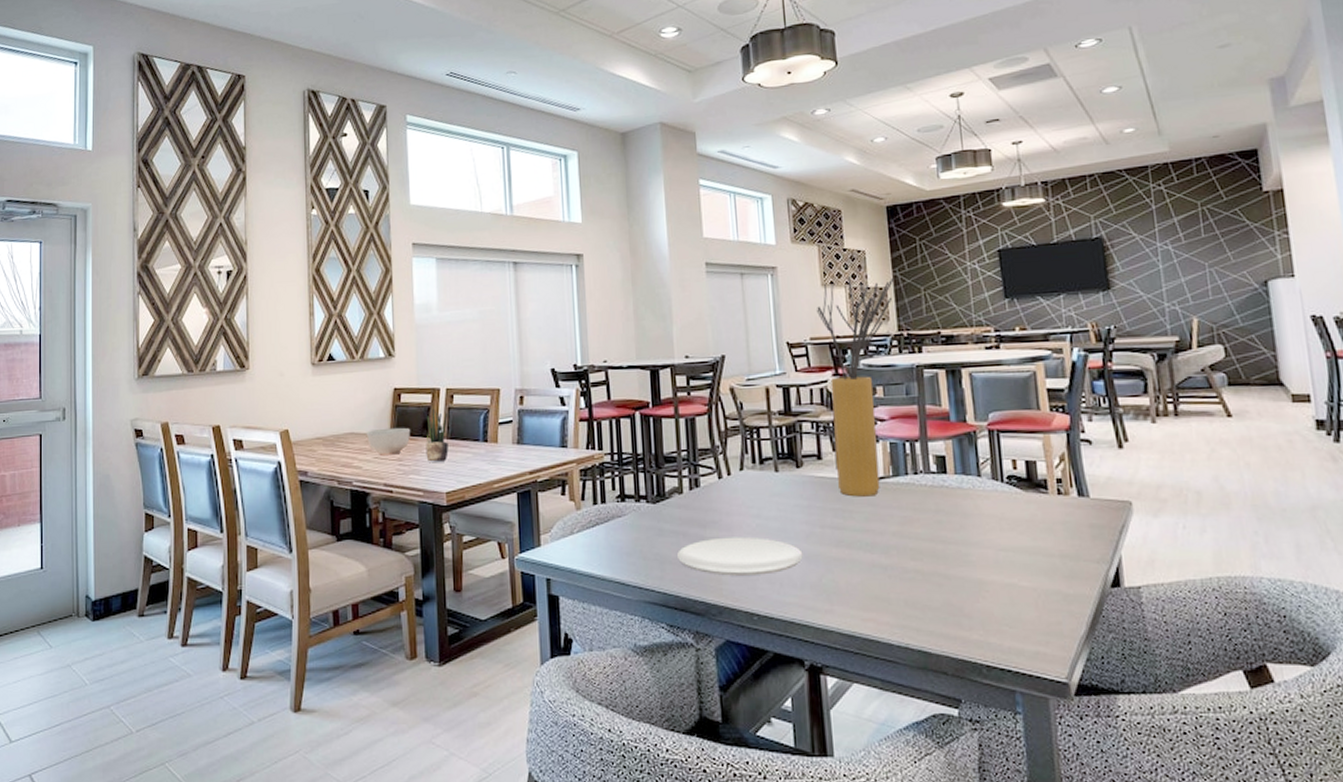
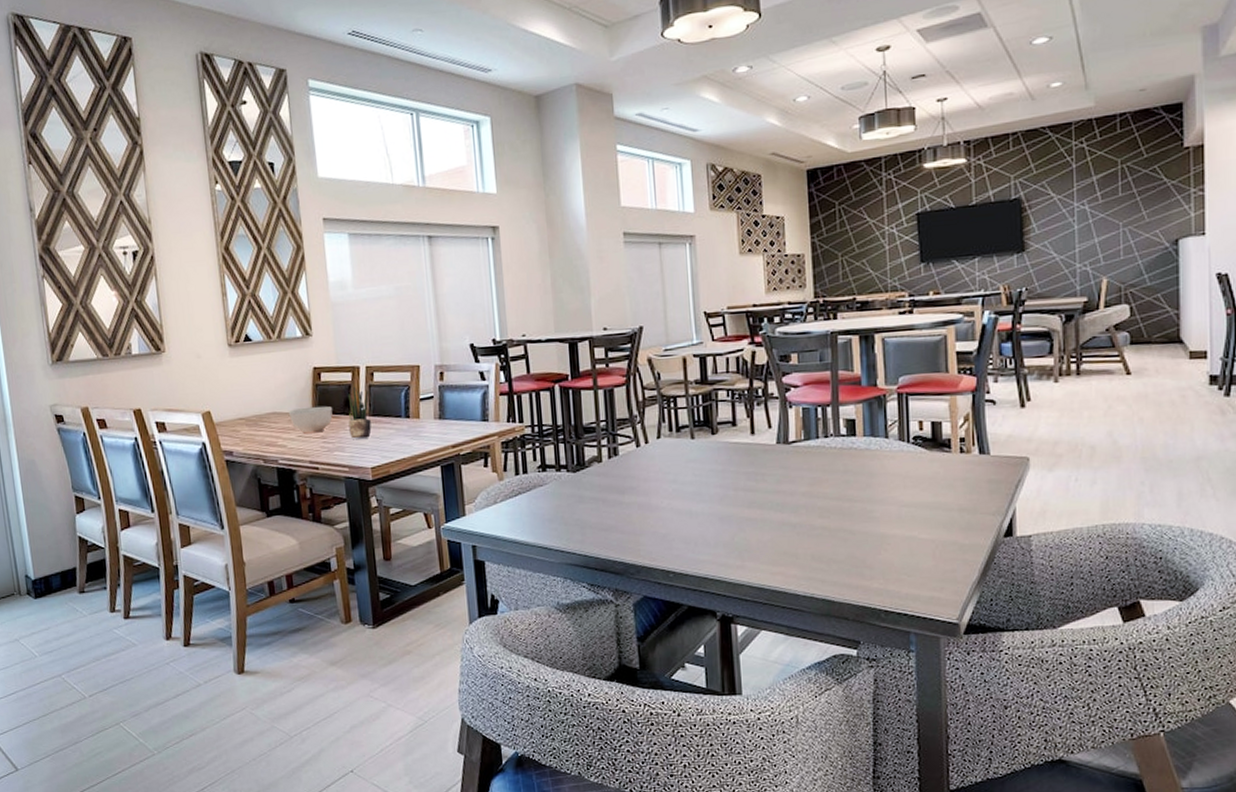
plate: present [677,536,803,576] -> none [597,501,717,538]
vase: present [817,277,894,497] -> none [734,244,812,461]

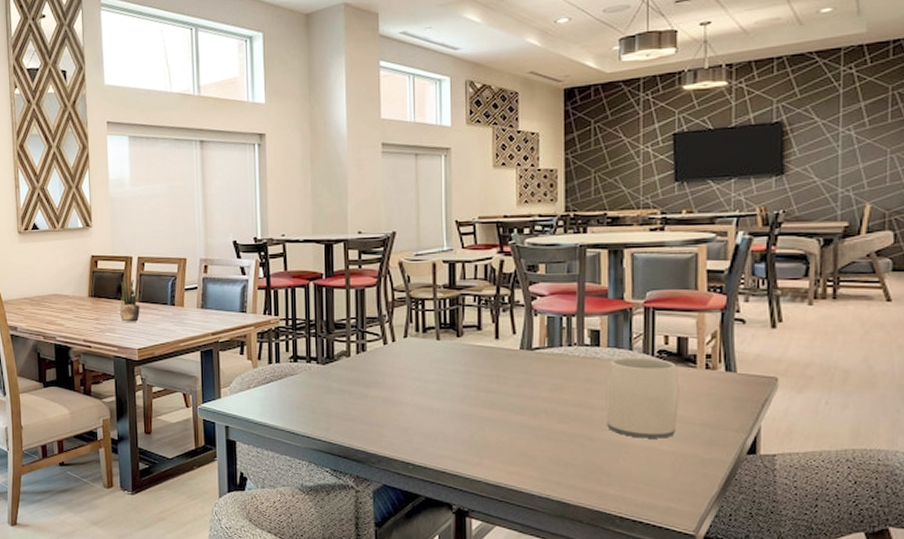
bowl: present [288,405,333,434] -> none [67,290,107,315]
mug: none [864,444,936,528] -> present [606,357,679,438]

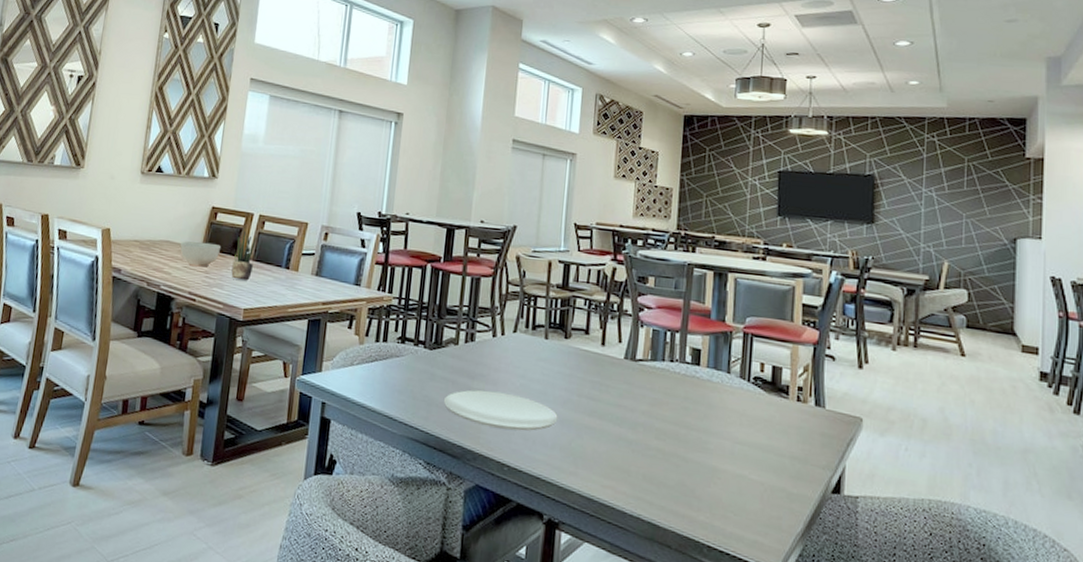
bowl: none [67,290,107,315] -> present [180,241,222,267]
plate: none [343,396,458,430] -> present [444,390,558,431]
mug: present [606,357,679,438] -> none [701,379,772,467]

